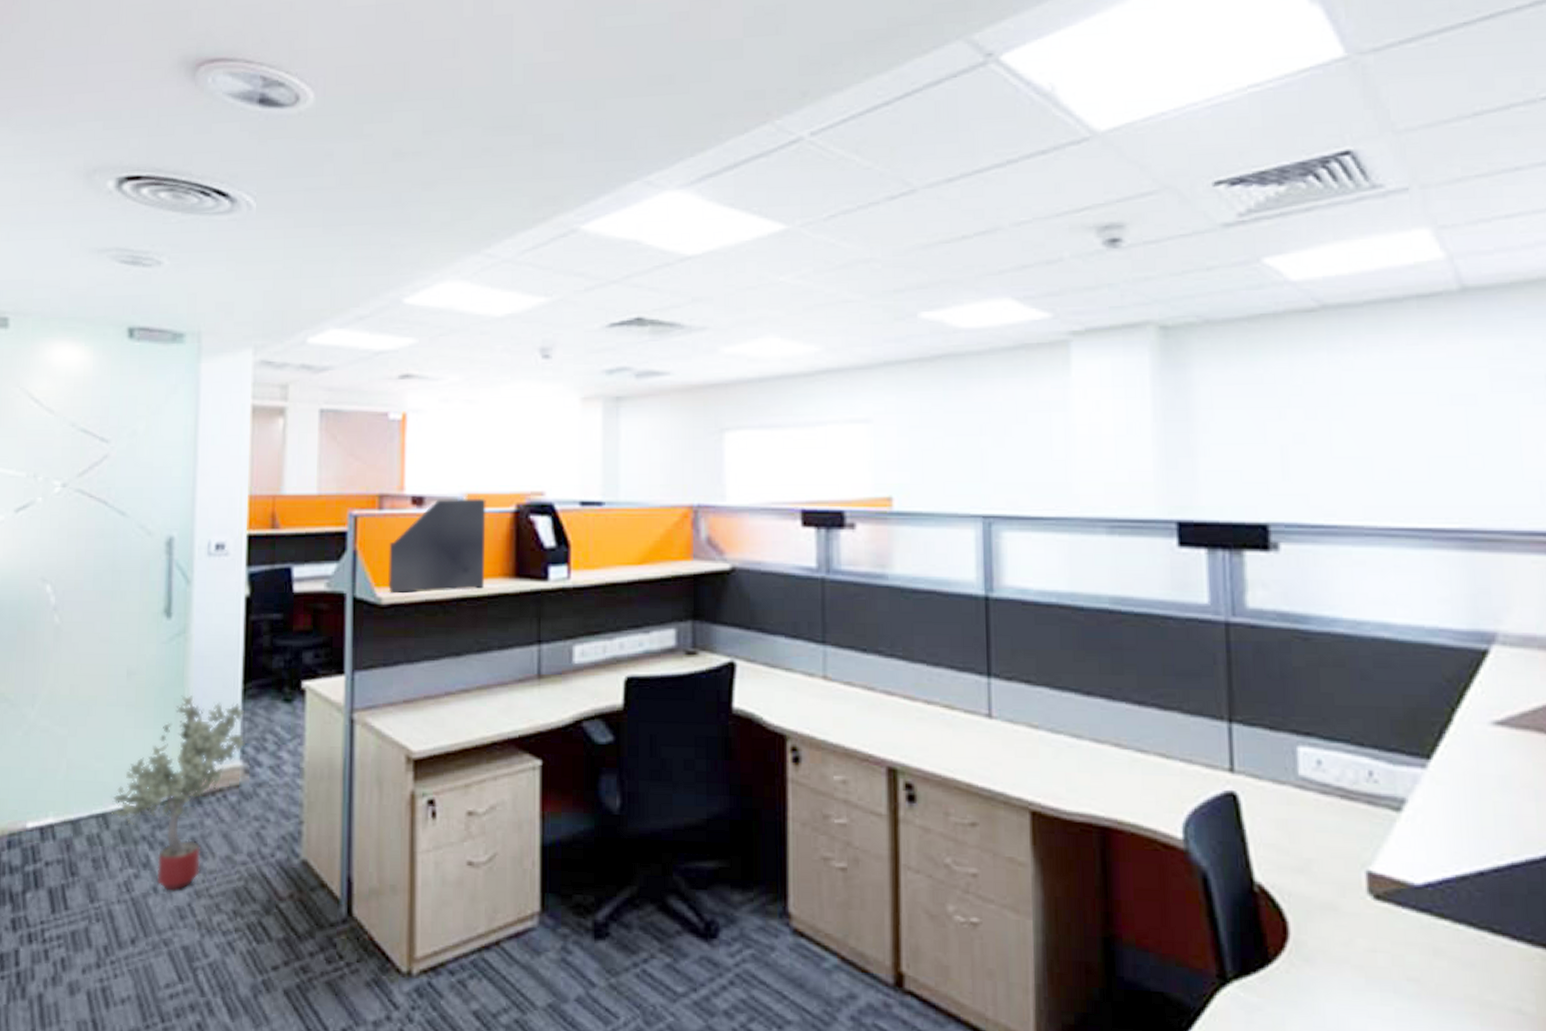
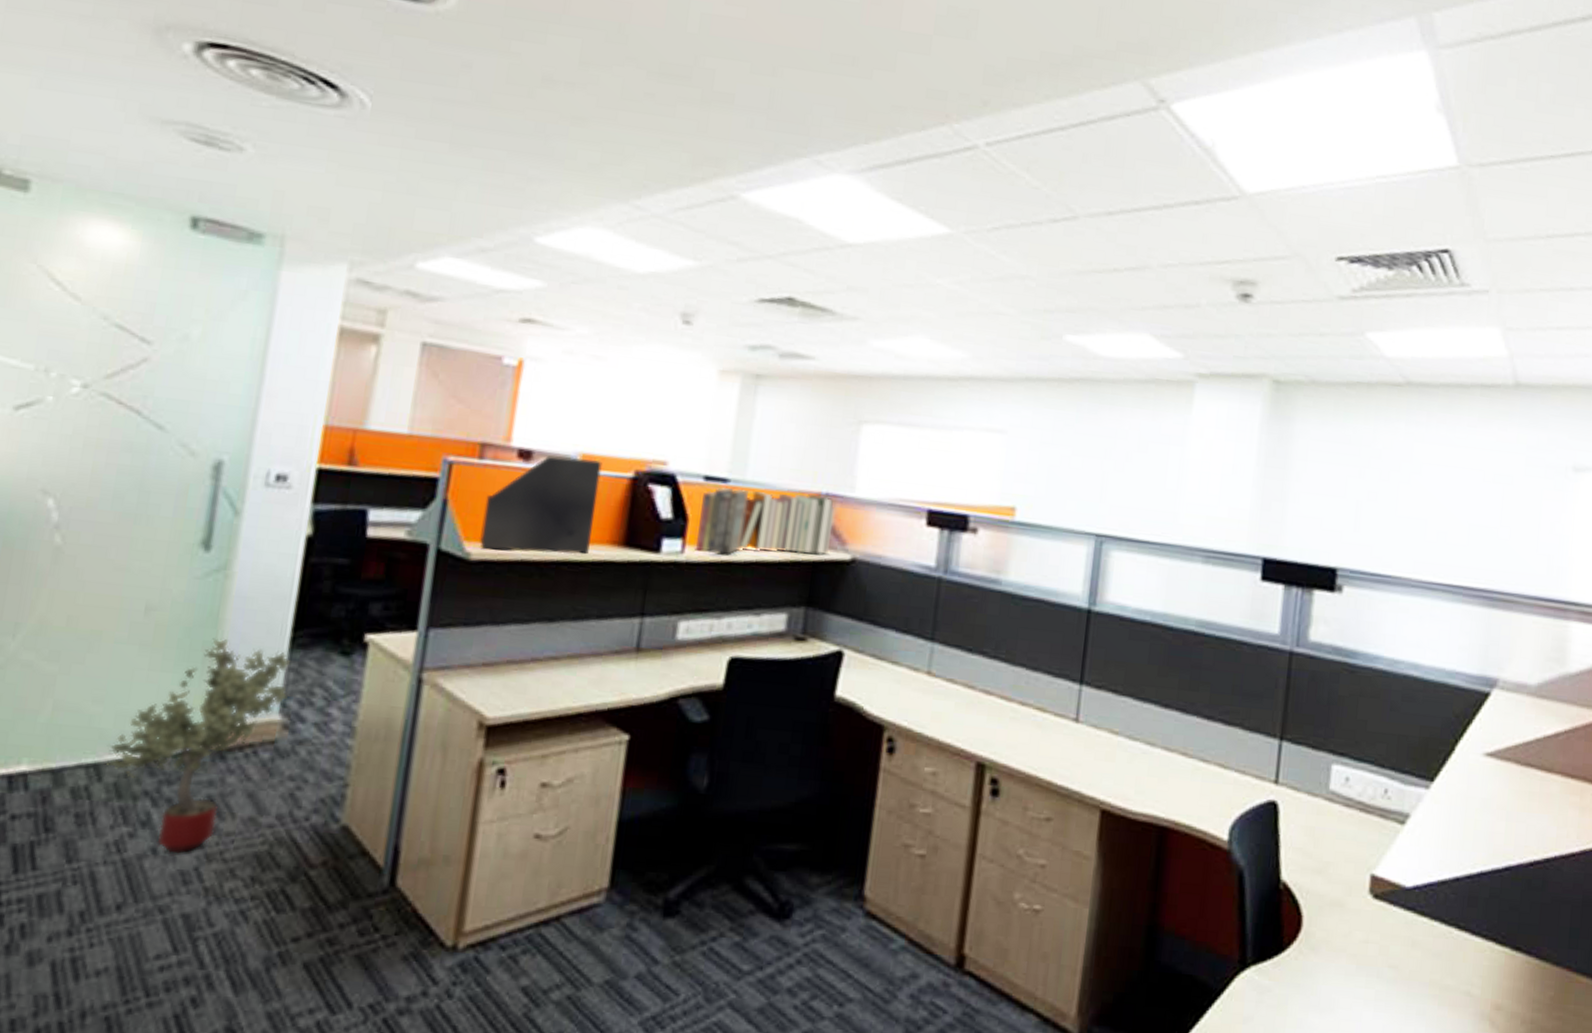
books: none [580,510,623,577] -> present [694,486,748,556]
books: none [622,508,708,570] -> present [740,491,835,555]

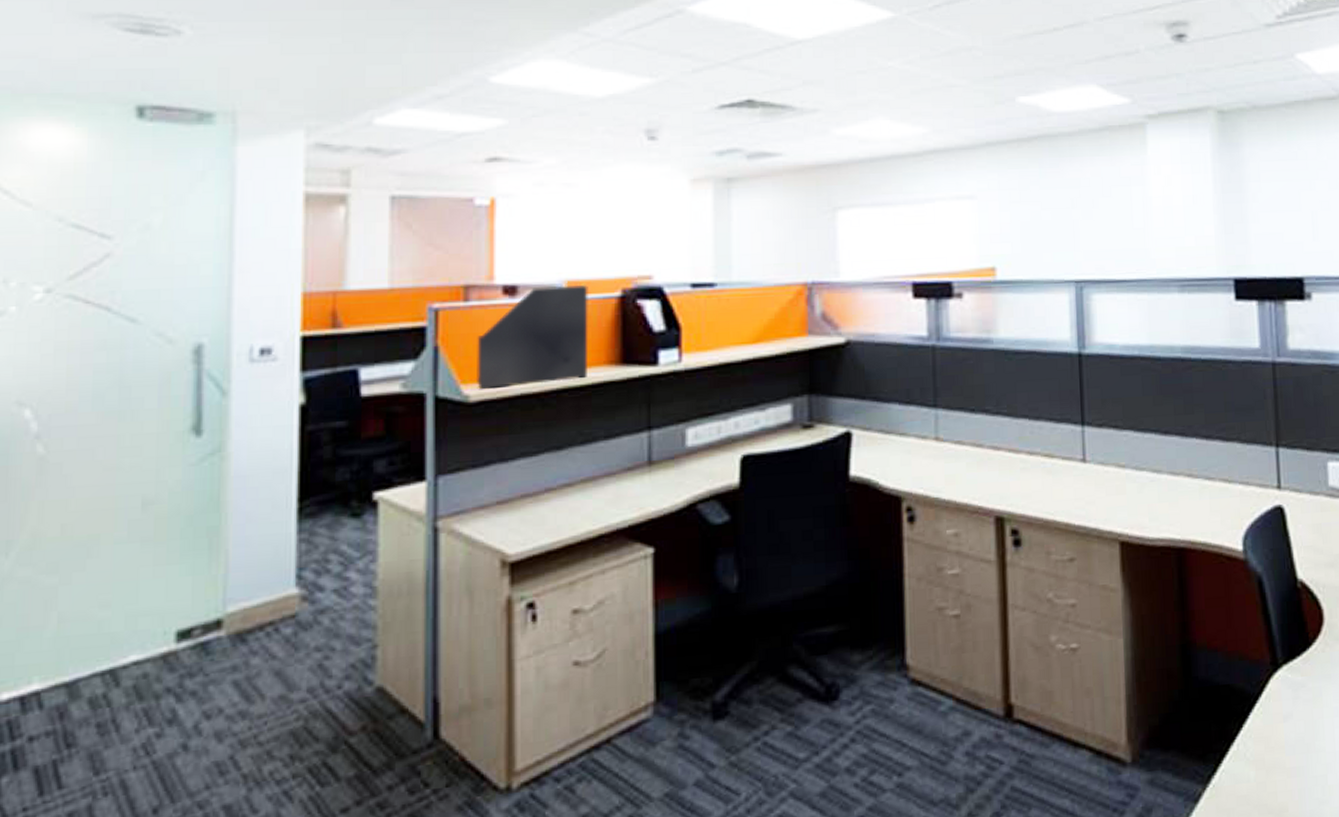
potted tree: present [107,638,291,854] -> none [122,521,302,747]
books: present [694,486,748,556] -> none [691,290,737,358]
books: present [740,491,835,555] -> none [735,285,823,349]

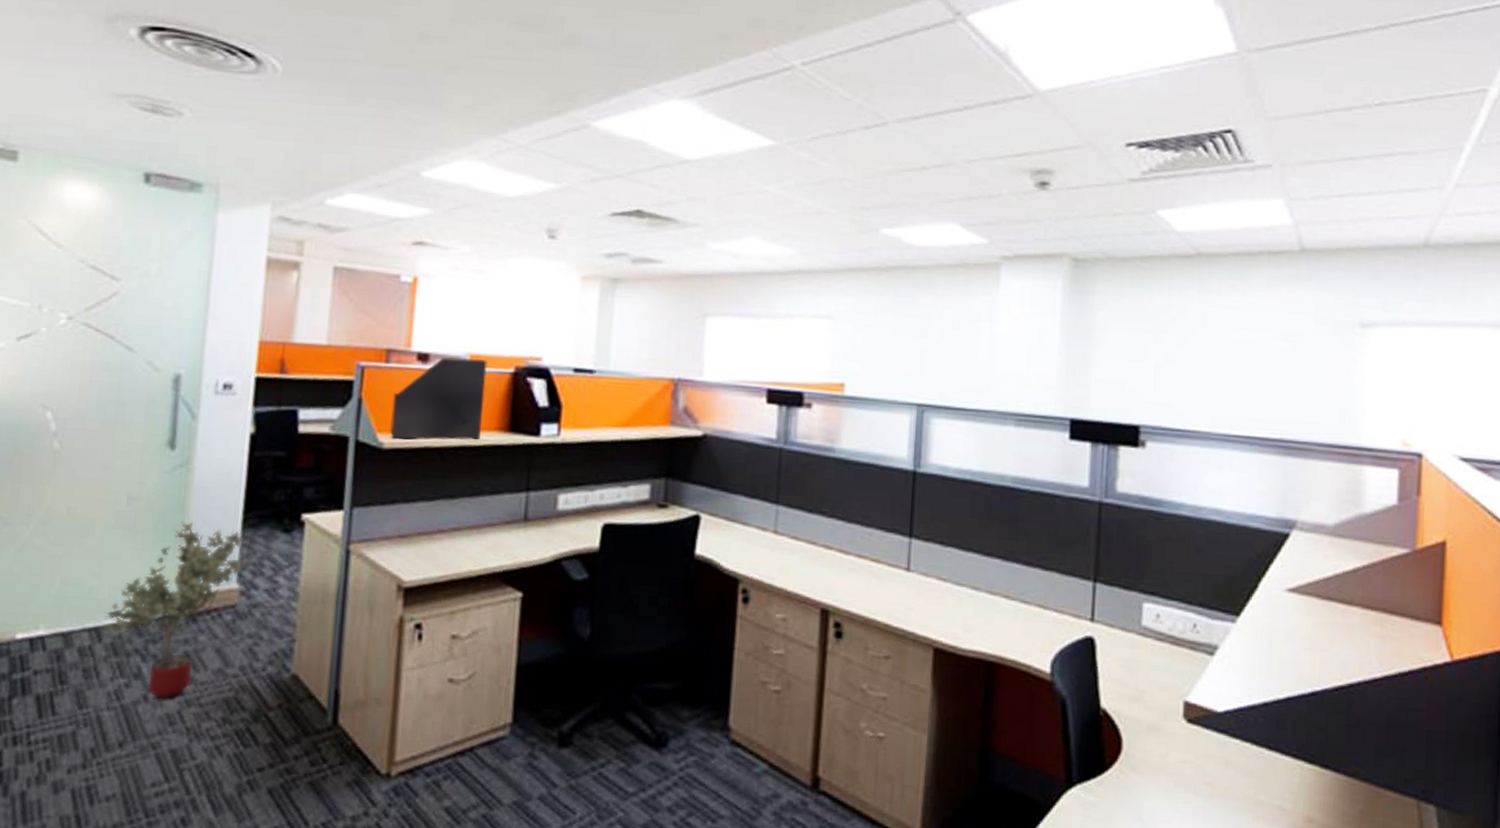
potted tree: none [122,521,302,747] -> present [105,521,244,700]

